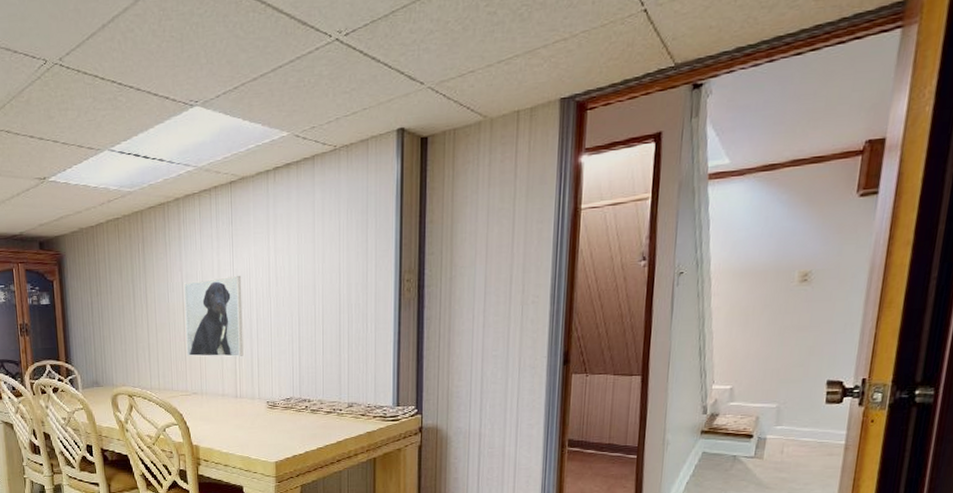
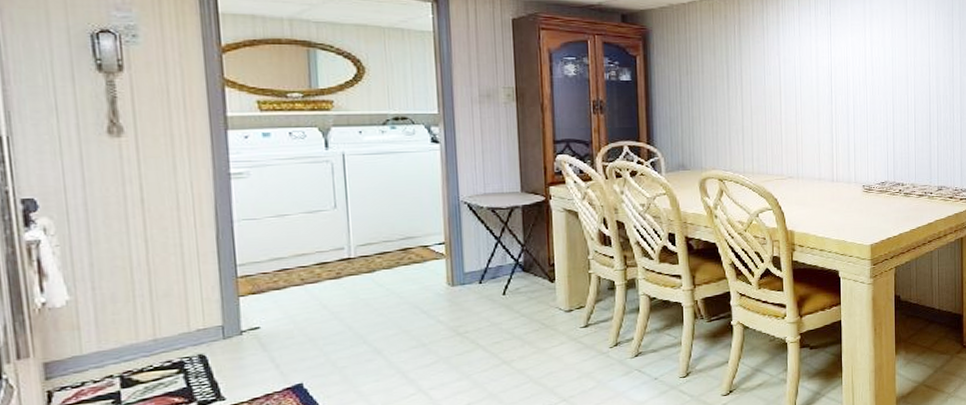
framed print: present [183,275,244,357] -> none [781,63,840,141]

